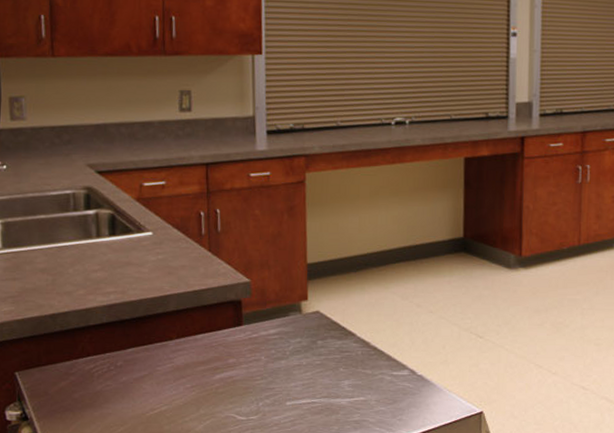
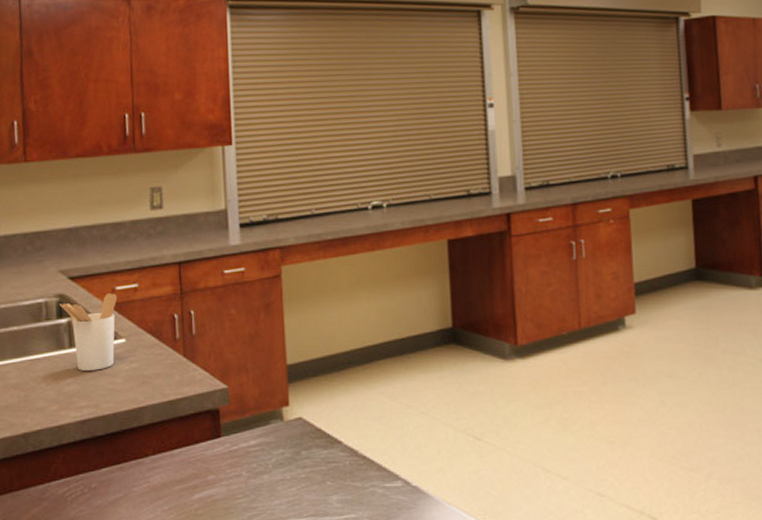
utensil holder: none [87,189,145,260] -> present [59,293,118,371]

